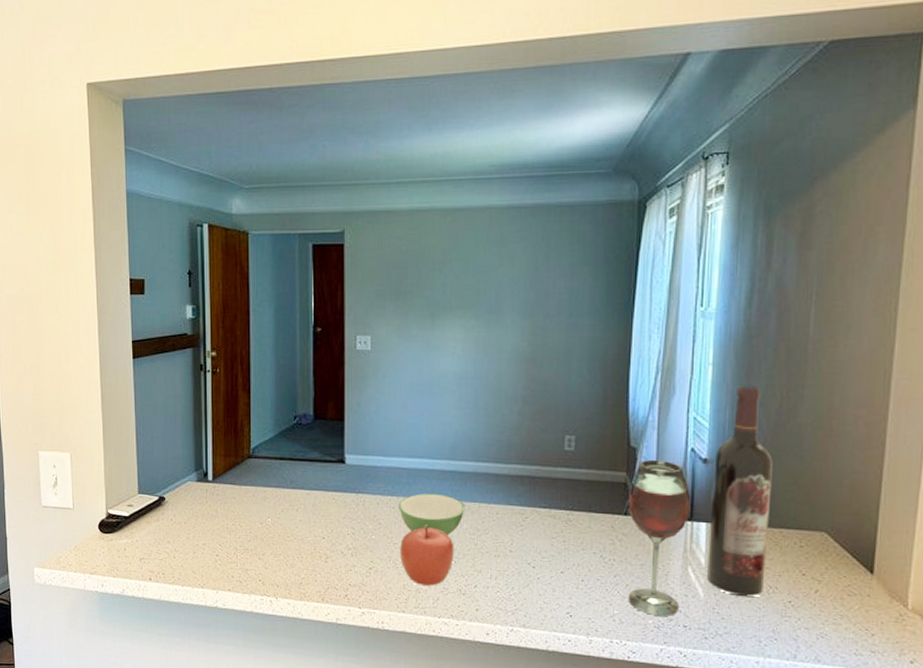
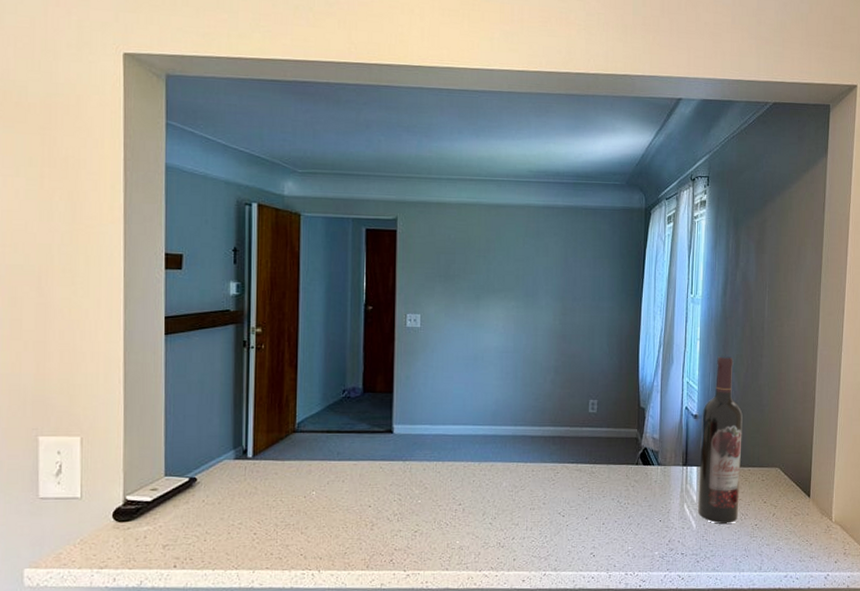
bowl: present [398,493,466,535] -> none [443,457,505,494]
fruit: present [400,524,454,586] -> none [445,486,495,542]
wineglass: present [628,459,691,616] -> none [639,417,686,547]

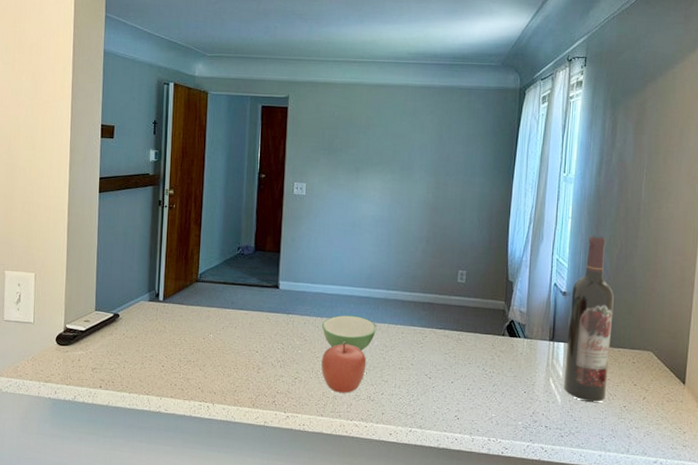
bowl: none [443,457,505,494] -> present [321,315,377,350]
fruit: none [445,486,495,542] -> present [321,341,367,393]

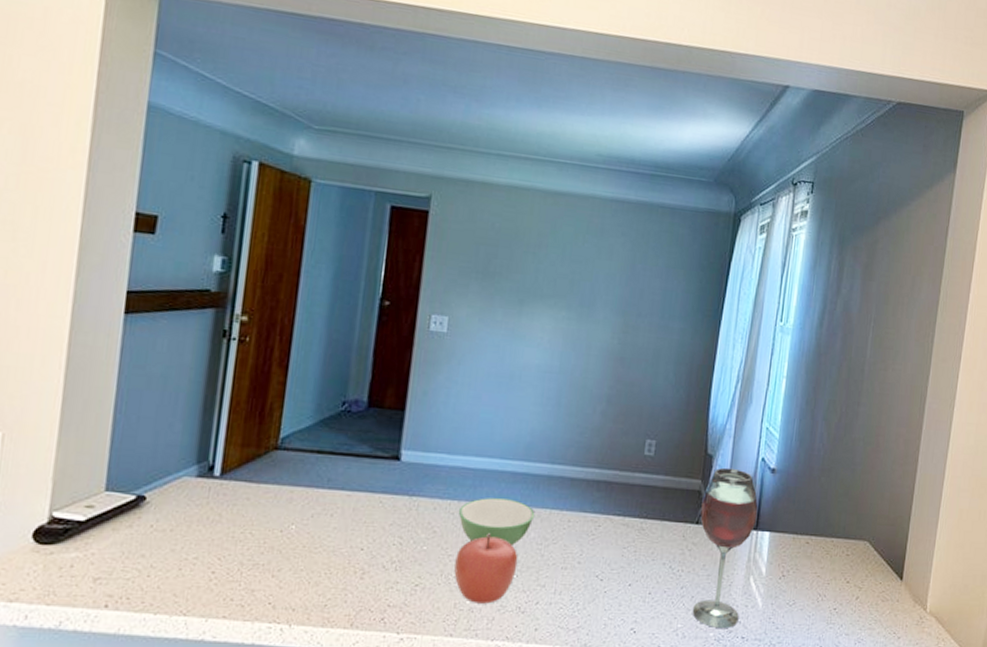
wineglass: none [503,291,553,419] -> present [692,467,758,628]
wine bottle: present [563,235,615,402] -> none [765,399,831,605]

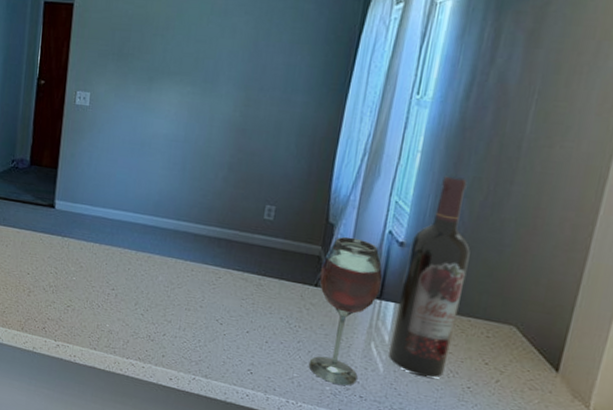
fruit: present [454,533,518,604] -> none [97,272,148,329]
bowl: present [458,498,535,545] -> none [99,243,163,285]
wine bottle: none [765,399,831,605] -> present [387,174,471,378]

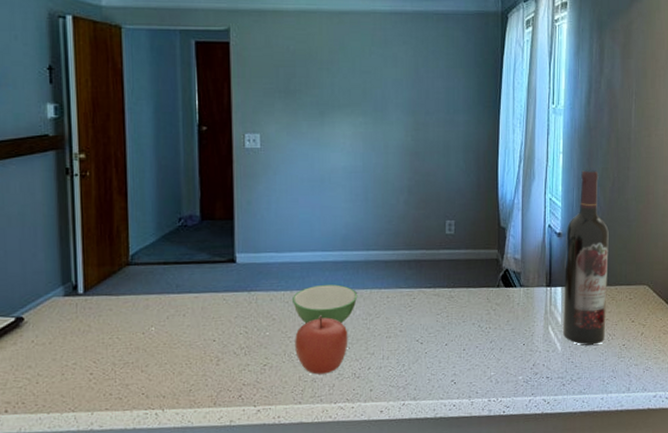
fruit: none [97,272,148,329] -> present [295,315,348,375]
bowl: none [99,243,163,285] -> present [291,284,358,324]
wineglass: present [308,236,383,386] -> none [500,236,549,372]

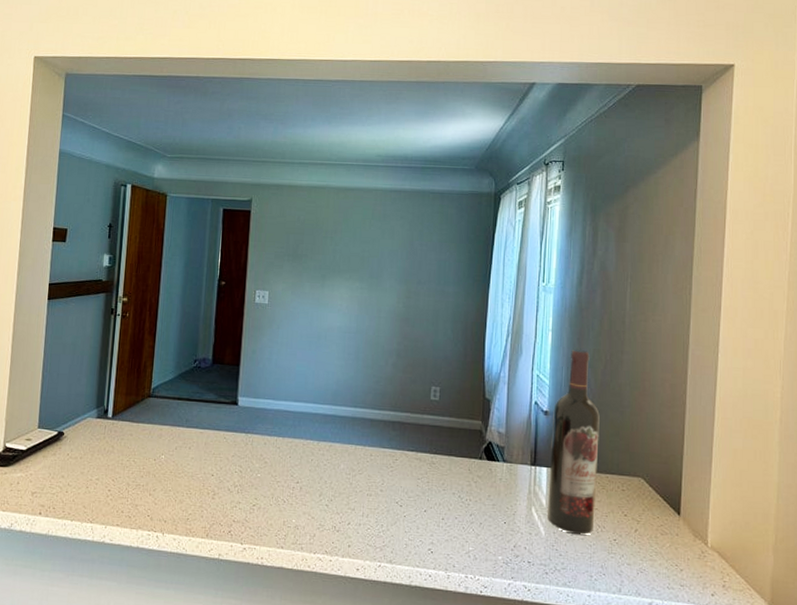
bowl: present [291,284,358,324] -> none [283,435,344,475]
fruit: present [295,315,348,375] -> none [282,464,332,523]

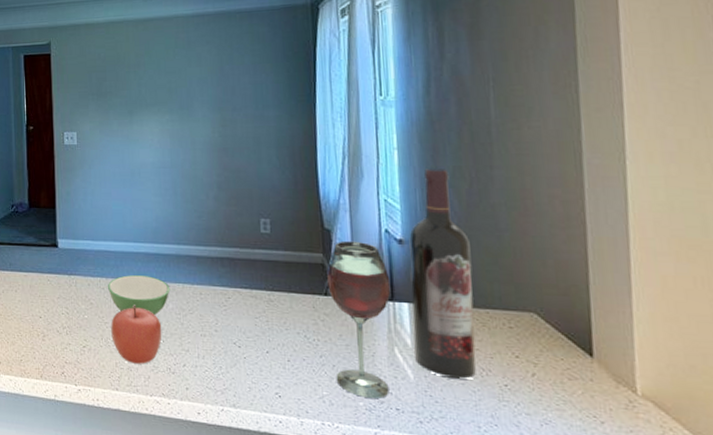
fruit: none [282,464,332,523] -> present [111,304,162,364]
bowl: none [283,435,344,475] -> present [107,275,170,315]
wineglass: none [481,410,535,553] -> present [327,240,391,399]

